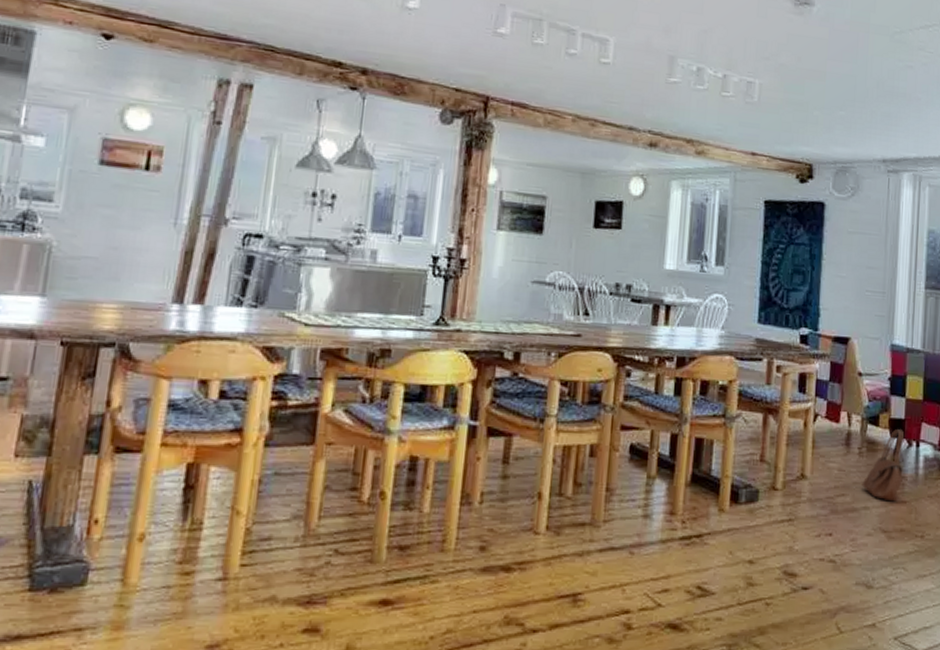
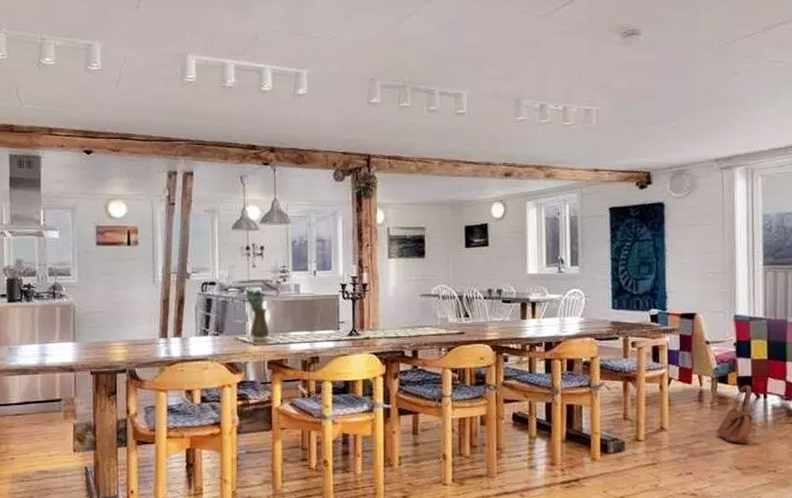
vase: none [301,246,330,327] -> present [245,287,270,345]

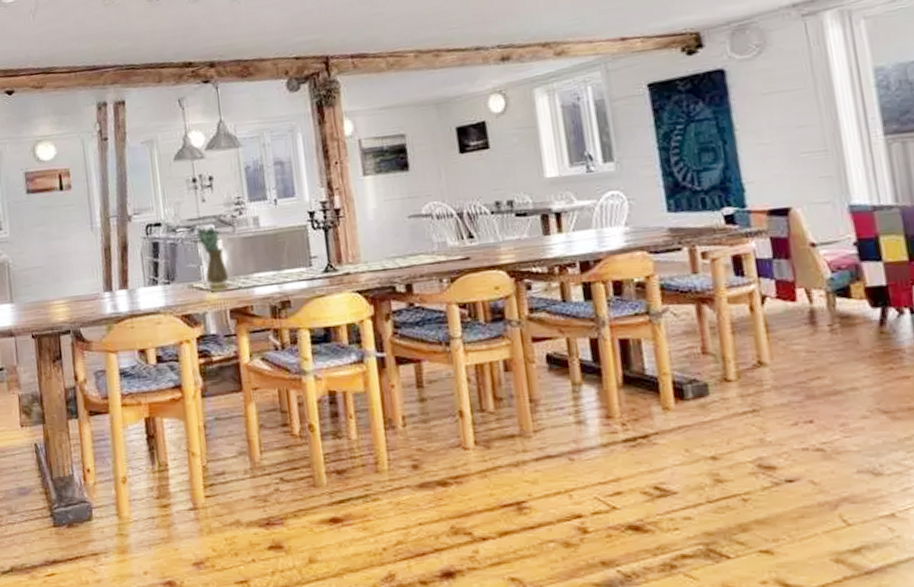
handbag: present [716,385,753,445] -> none [842,298,899,379]

